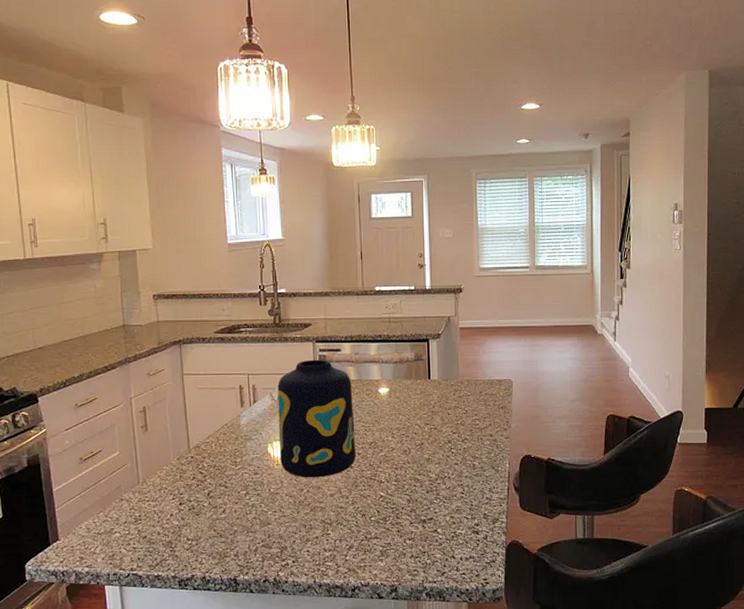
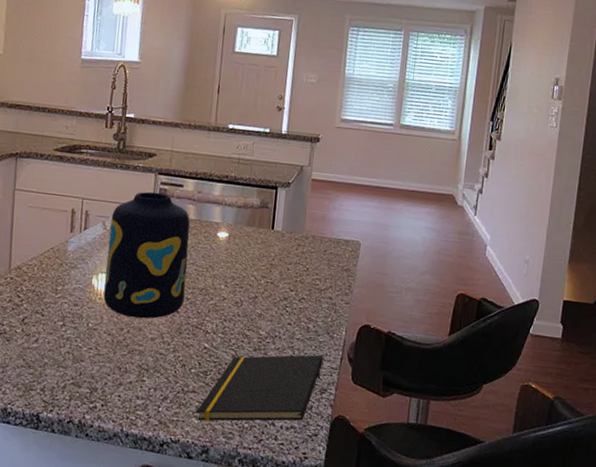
notepad: none [380,488,492,563] -> present [196,354,323,421]

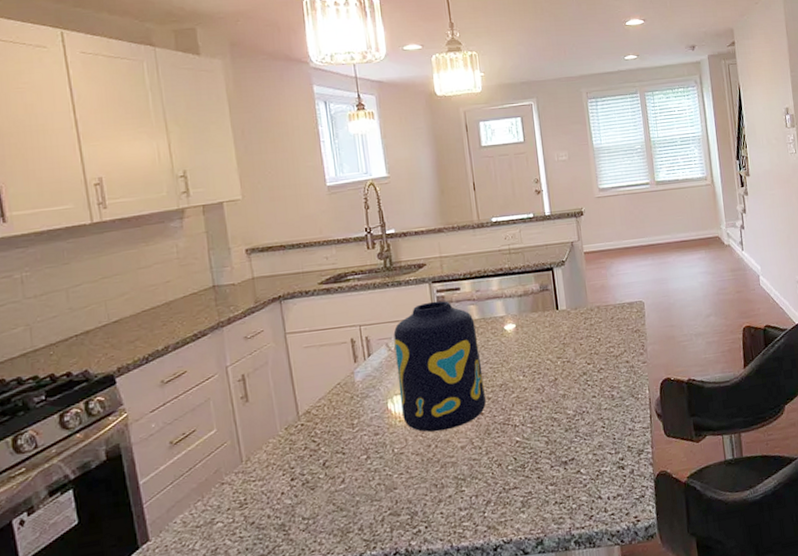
notepad: present [196,354,323,421] -> none [522,418,636,515]

